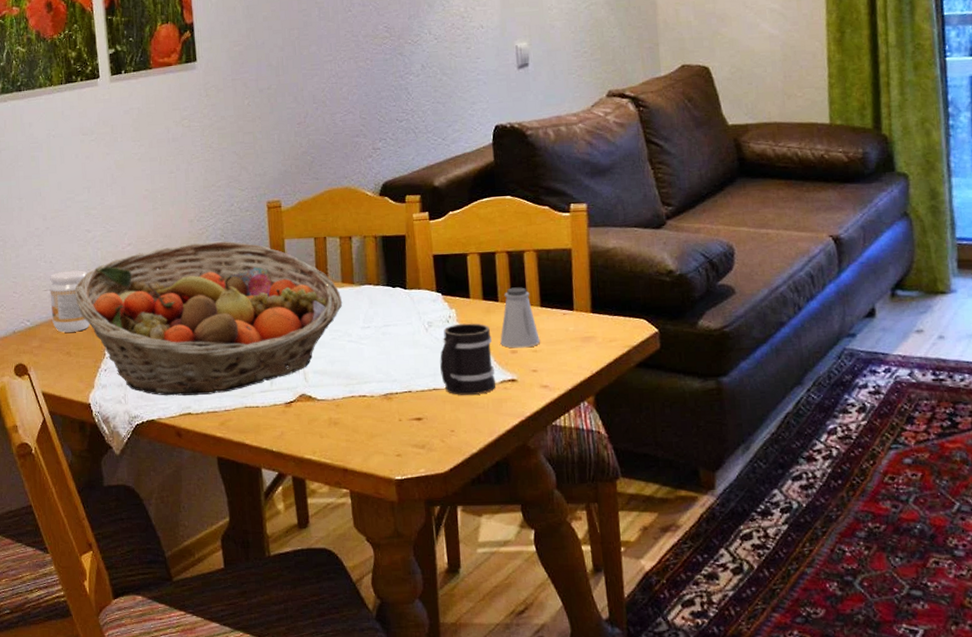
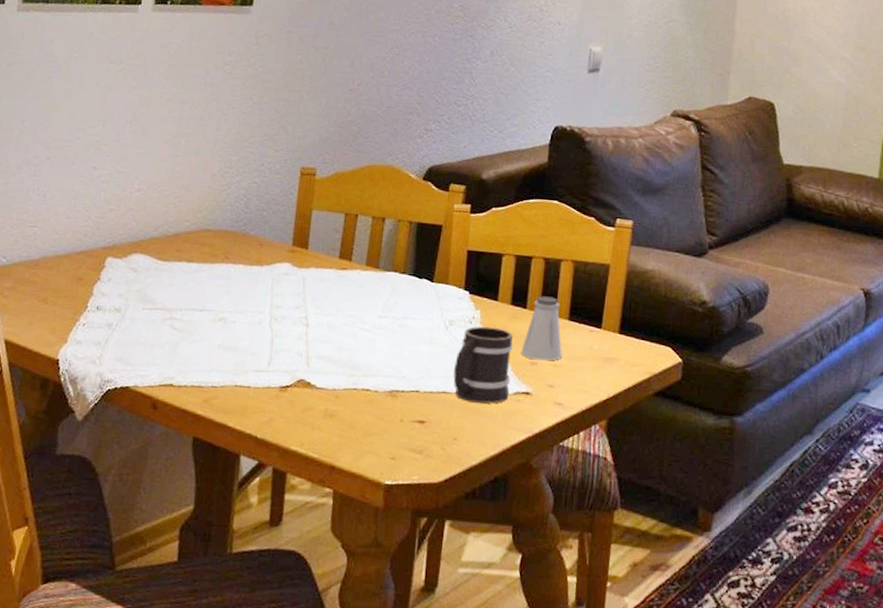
jam: present [49,270,91,333] -> none [33,208,85,278]
fruit basket: present [74,241,343,397] -> none [65,199,363,367]

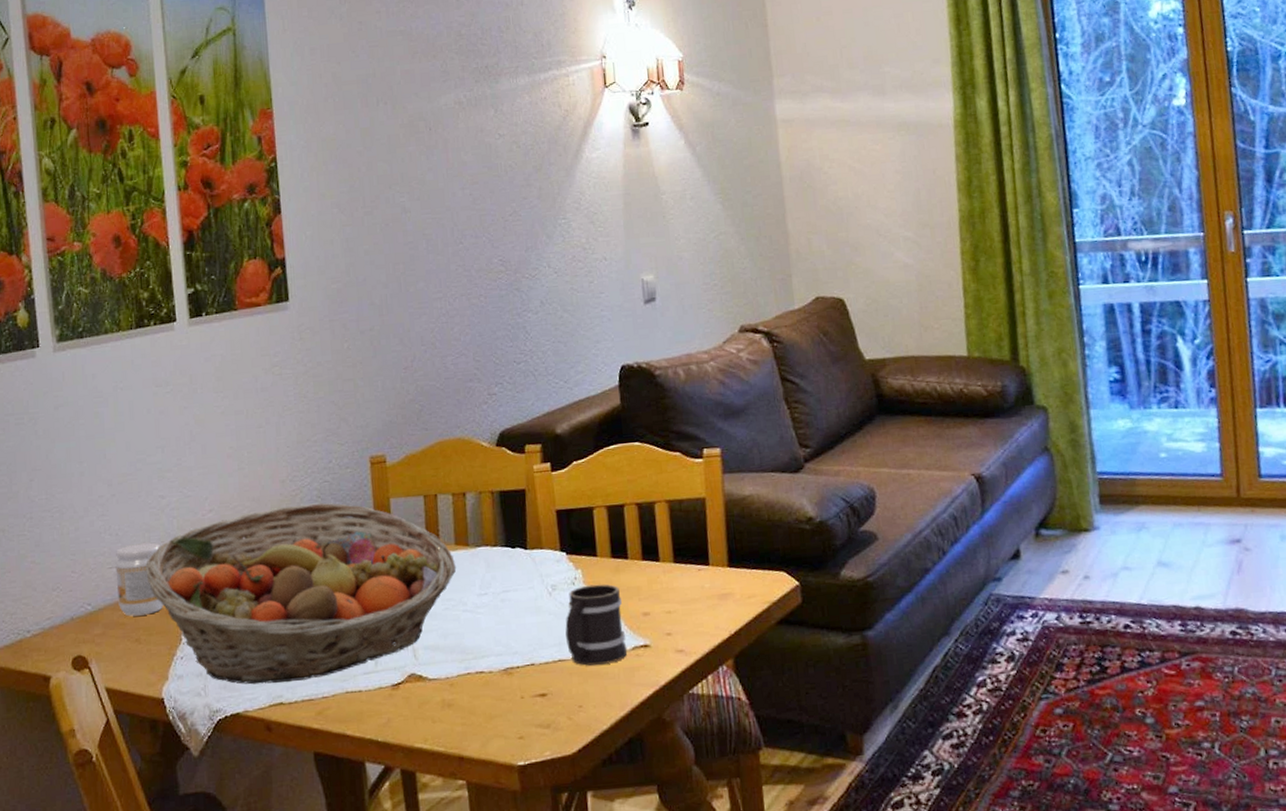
jam: none [33,208,85,278] -> present [115,542,164,617]
fruit basket: none [65,199,363,367] -> present [144,502,457,685]
saltshaker: present [521,296,562,361] -> none [631,542,674,610]

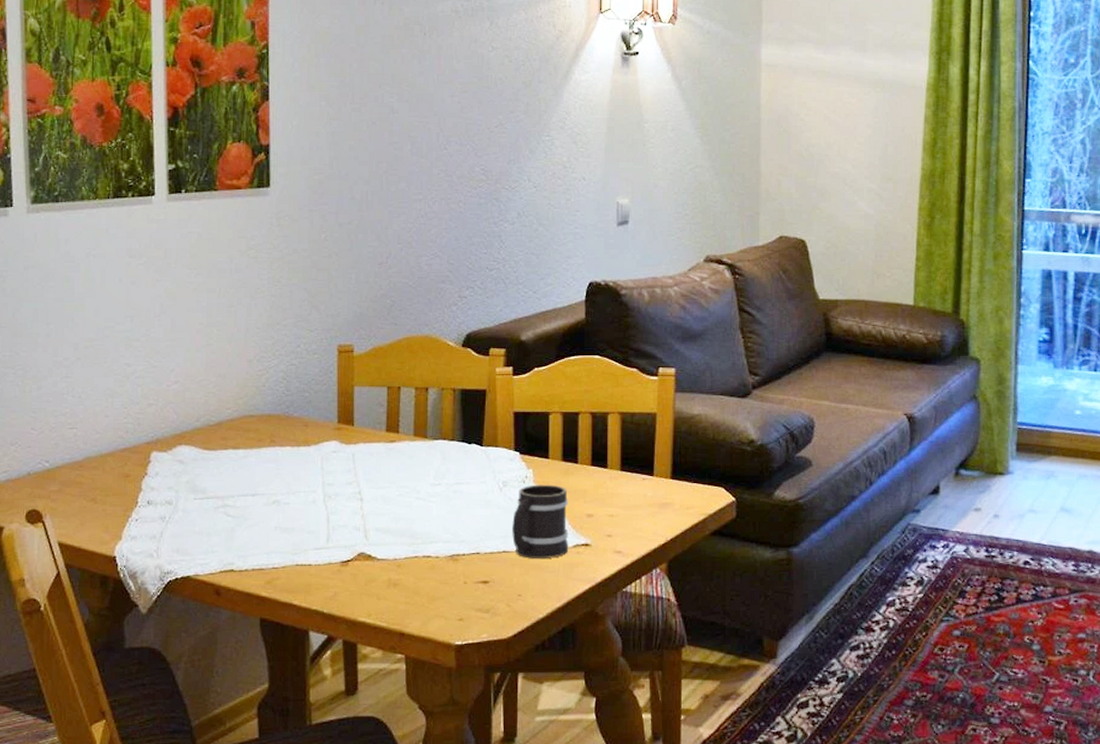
jam: present [115,542,164,617] -> none [76,407,124,476]
fruit basket: present [144,502,457,685] -> none [105,384,413,552]

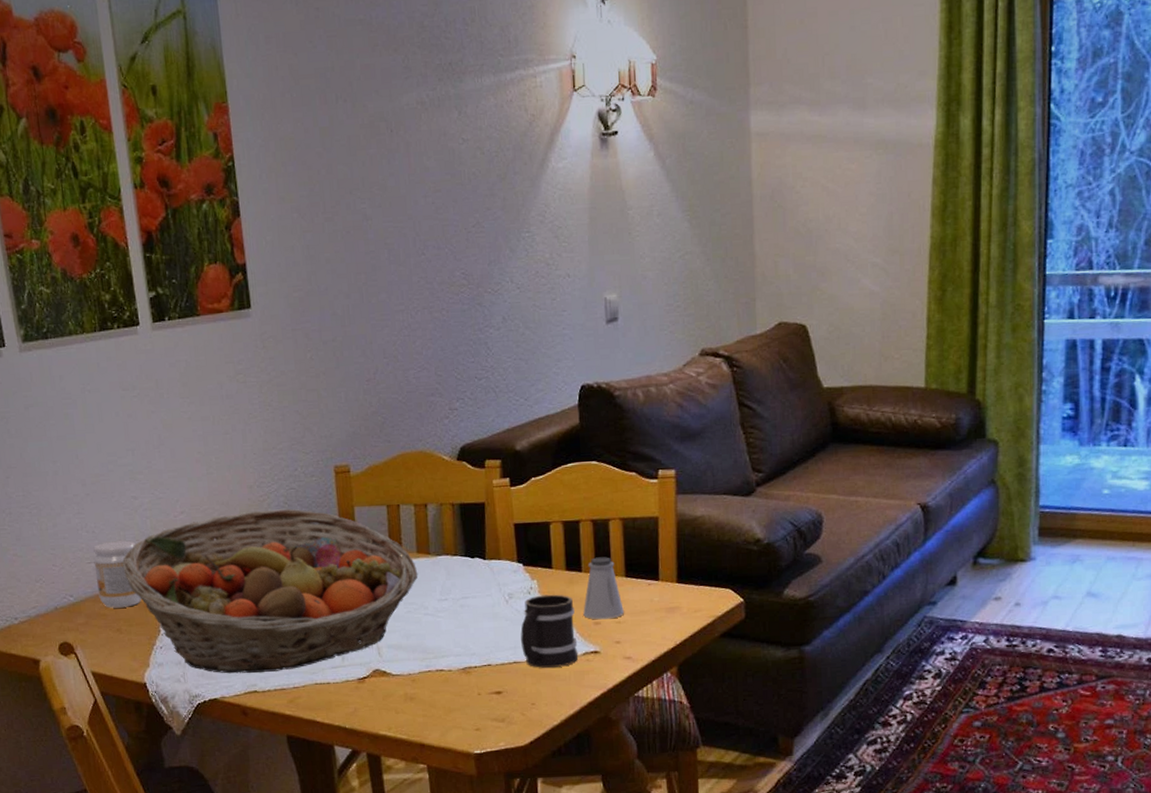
jam: none [76,407,124,476] -> present [93,540,142,608]
fruit basket: none [105,384,413,552] -> present [121,508,418,674]
saltshaker: none [576,450,617,512] -> present [583,557,624,620]

